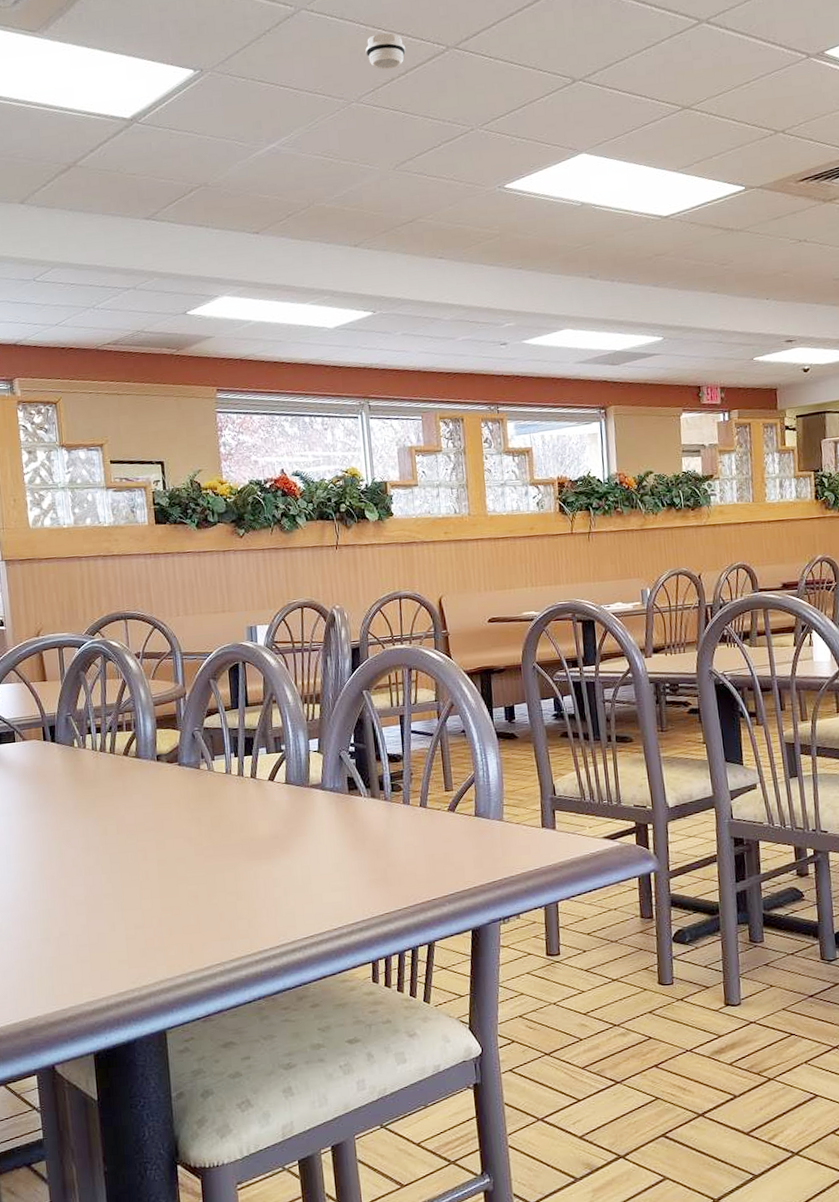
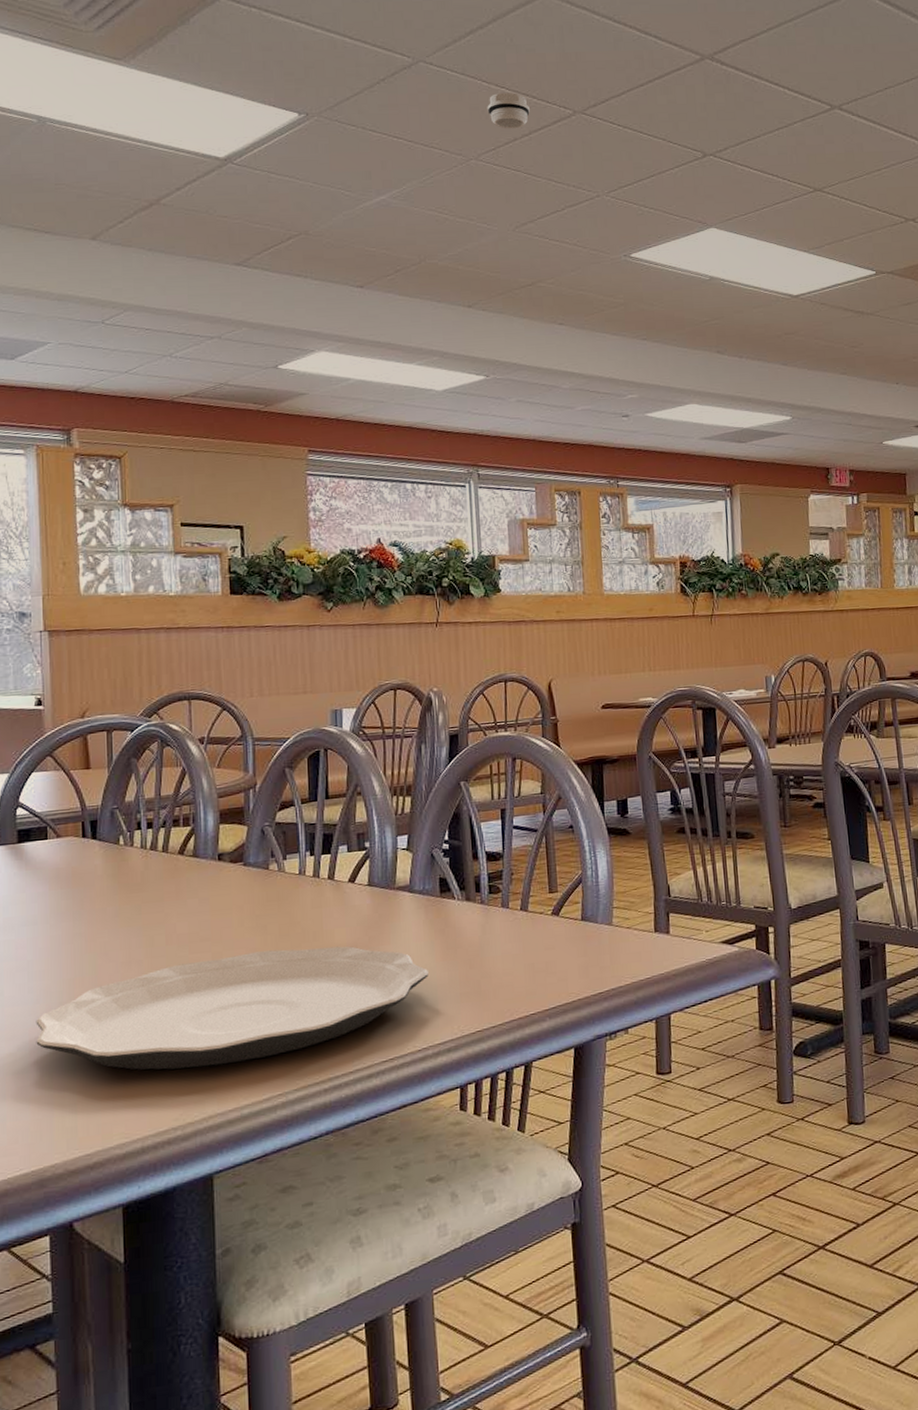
plate: none [15,836,341,941] -> present [36,946,428,1070]

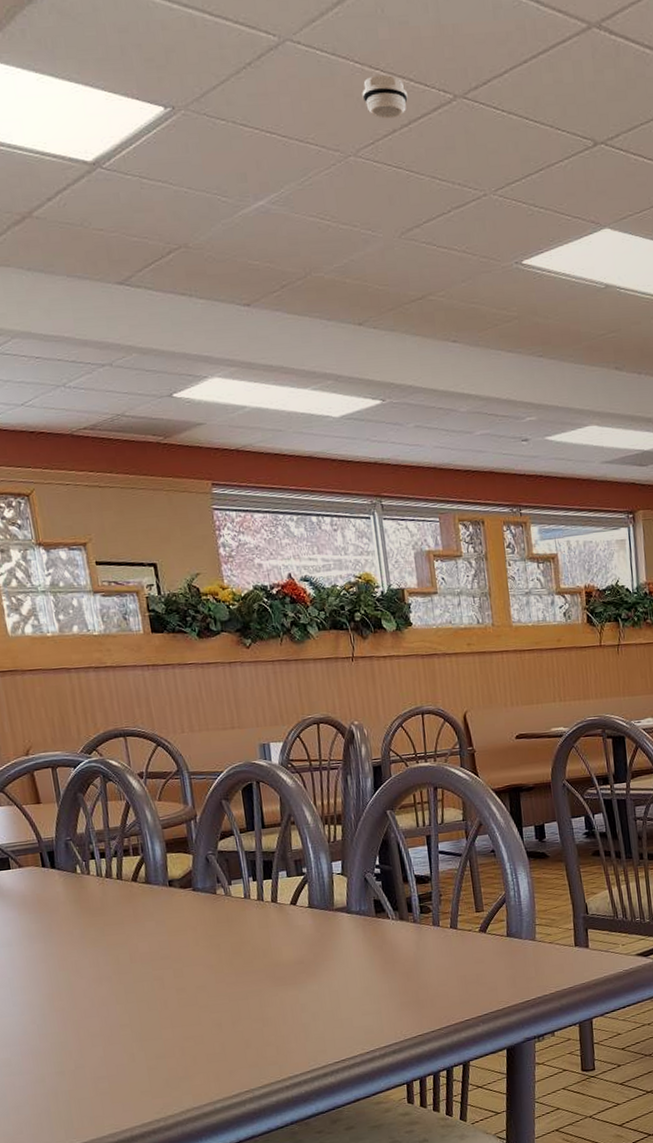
plate: present [36,946,428,1070] -> none [23,962,371,1072]

